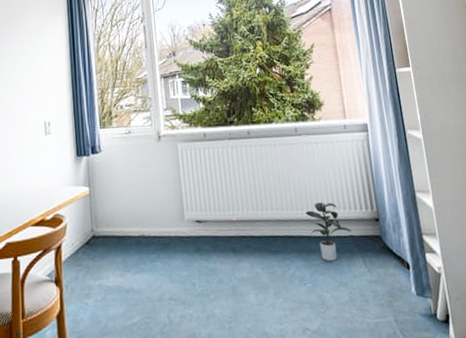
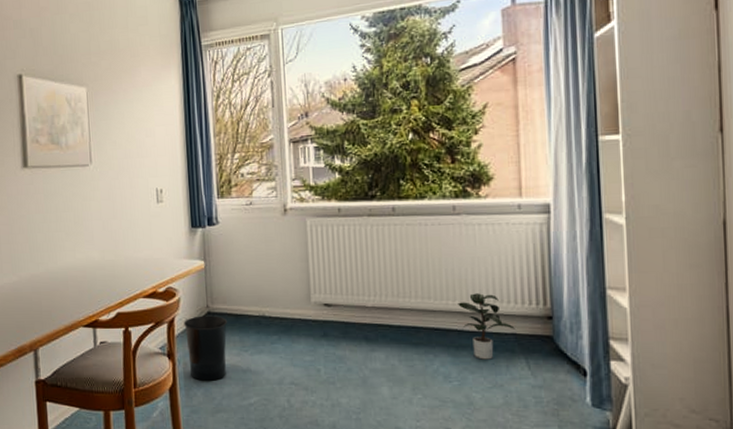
waste bin: none [70,238,111,305] -> present [184,315,227,381]

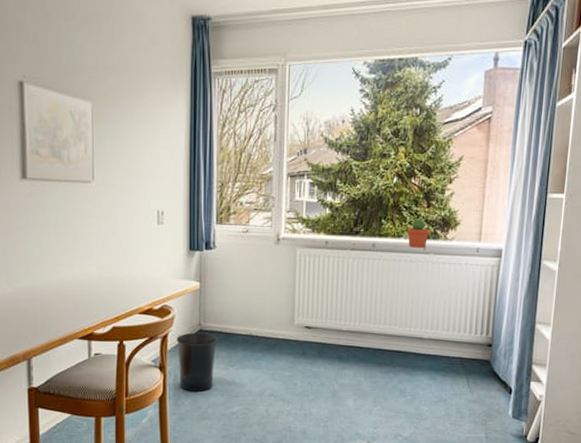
succulent plant: none [430,176,458,209] -> present [406,219,429,248]
potted plant: present [458,293,515,360] -> none [418,322,462,378]

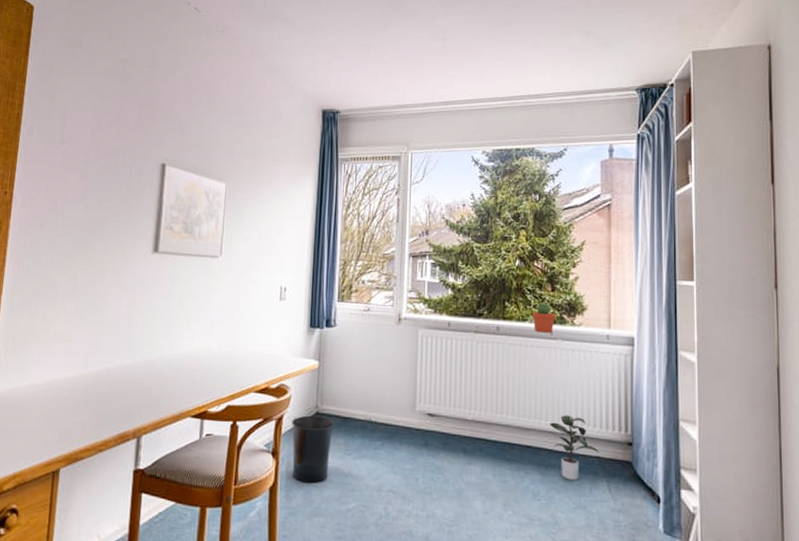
potted plant: none [418,322,462,378] -> present [550,415,599,481]

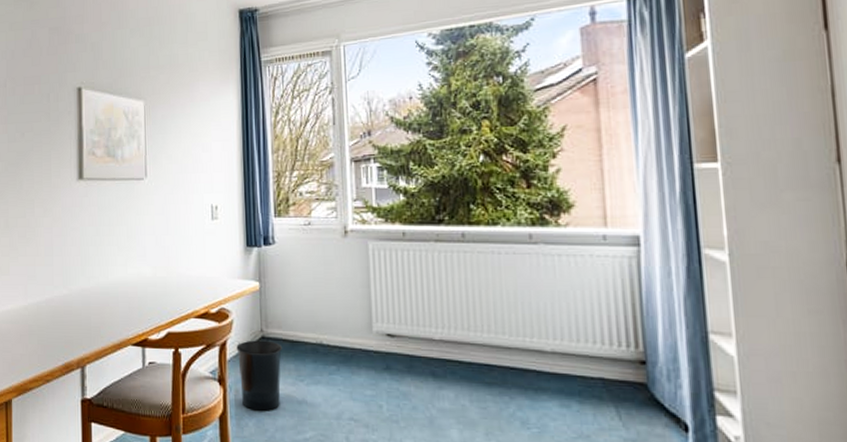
succulent plant: present [531,302,555,333] -> none [503,202,534,237]
potted plant: present [550,415,599,481] -> none [536,331,603,406]

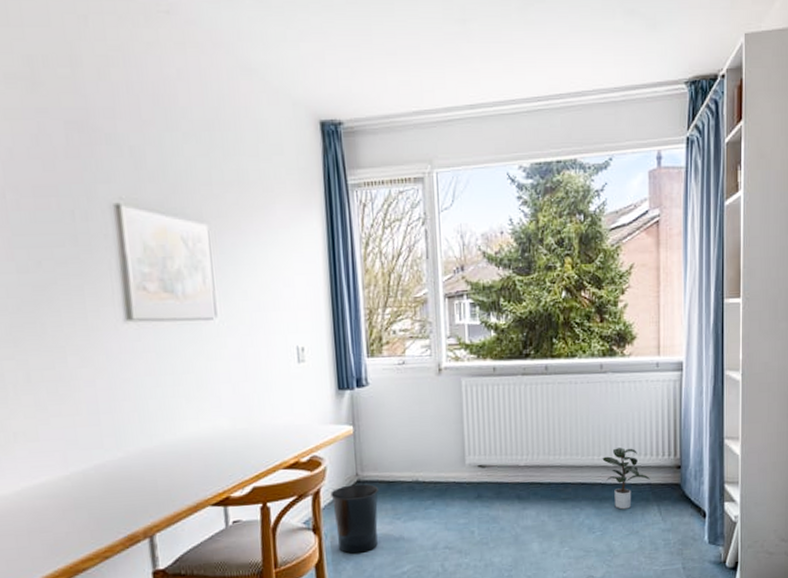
potted plant: none [536,331,603,406] -> present [602,447,650,510]

